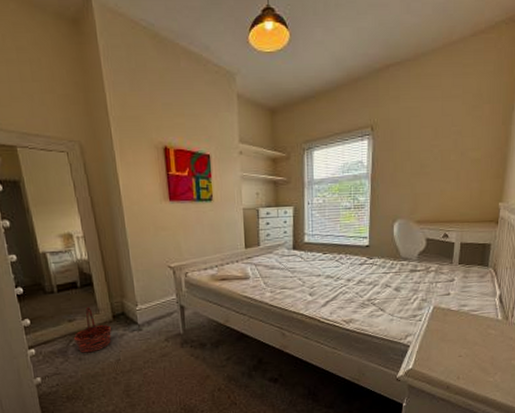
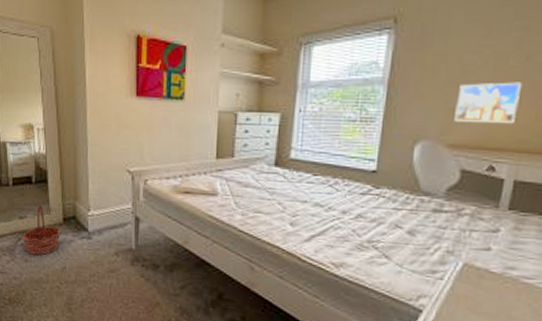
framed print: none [419,171,460,203] -> present [454,82,523,123]

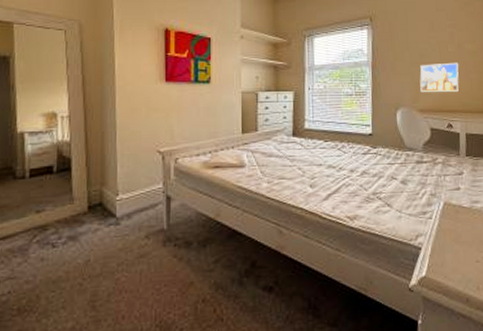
basket: present [22,204,61,256] -> none [38,194,85,252]

